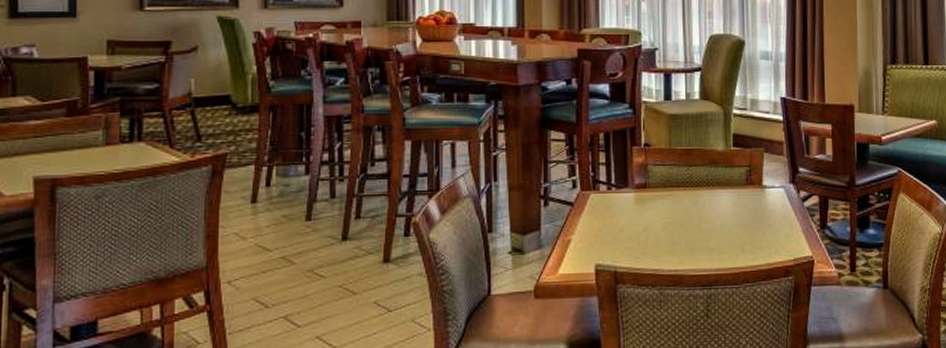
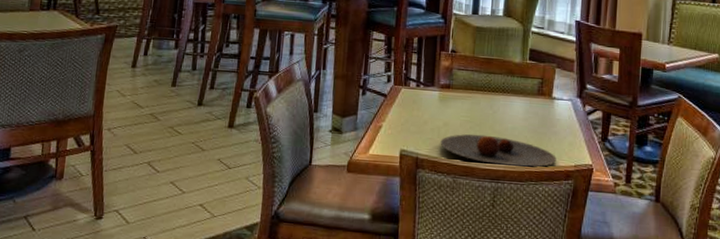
plate: none [641,236,773,269] -> present [440,134,556,168]

